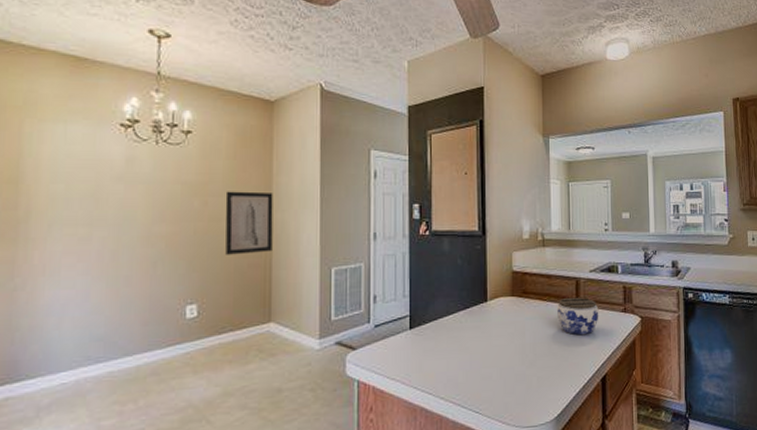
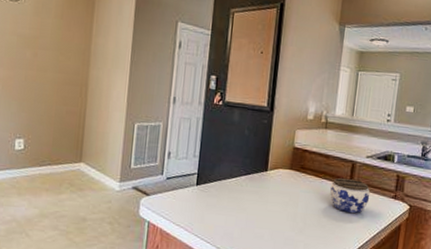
wall art: present [225,191,273,255] -> none [49,46,92,103]

